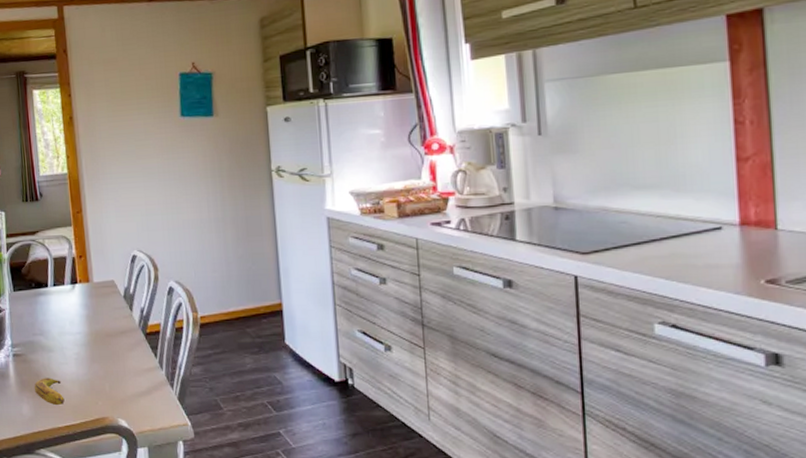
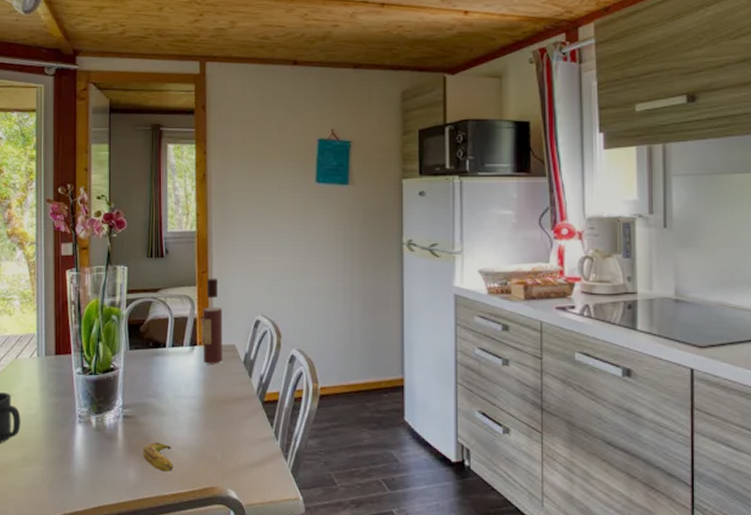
wine bottle: none [79,217,103,301] -> present [201,278,223,364]

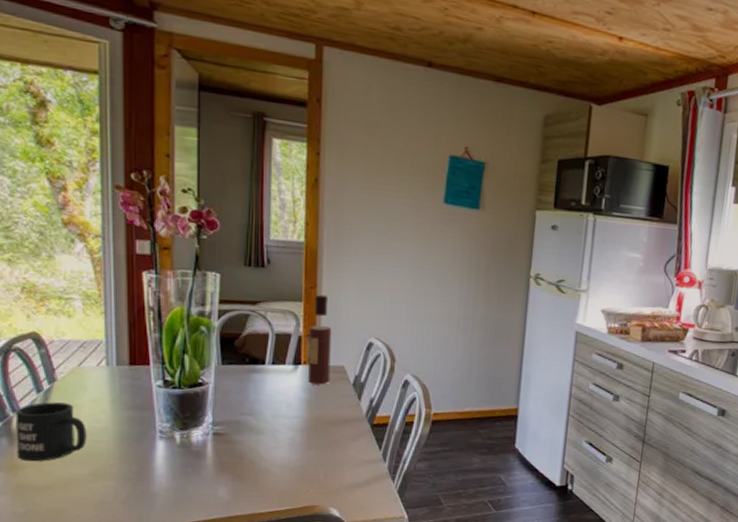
banana: present [142,442,173,473] -> none [235,460,271,491]

